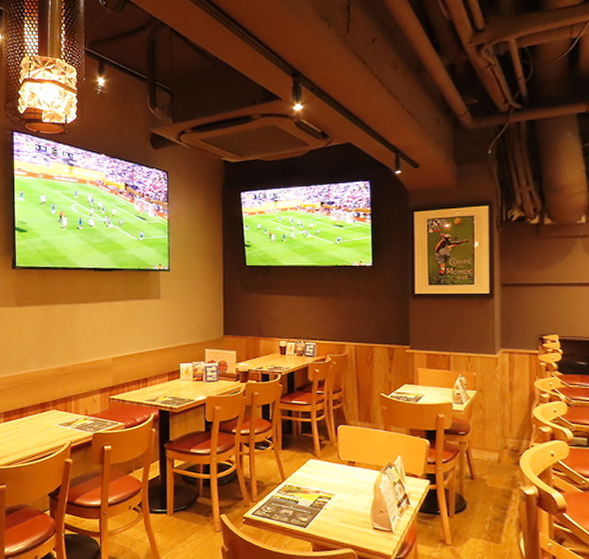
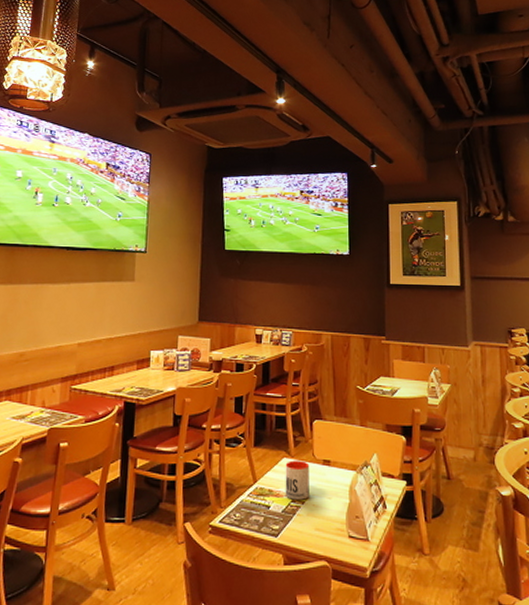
mug: none [312,461,335,496] -> present [285,460,310,500]

